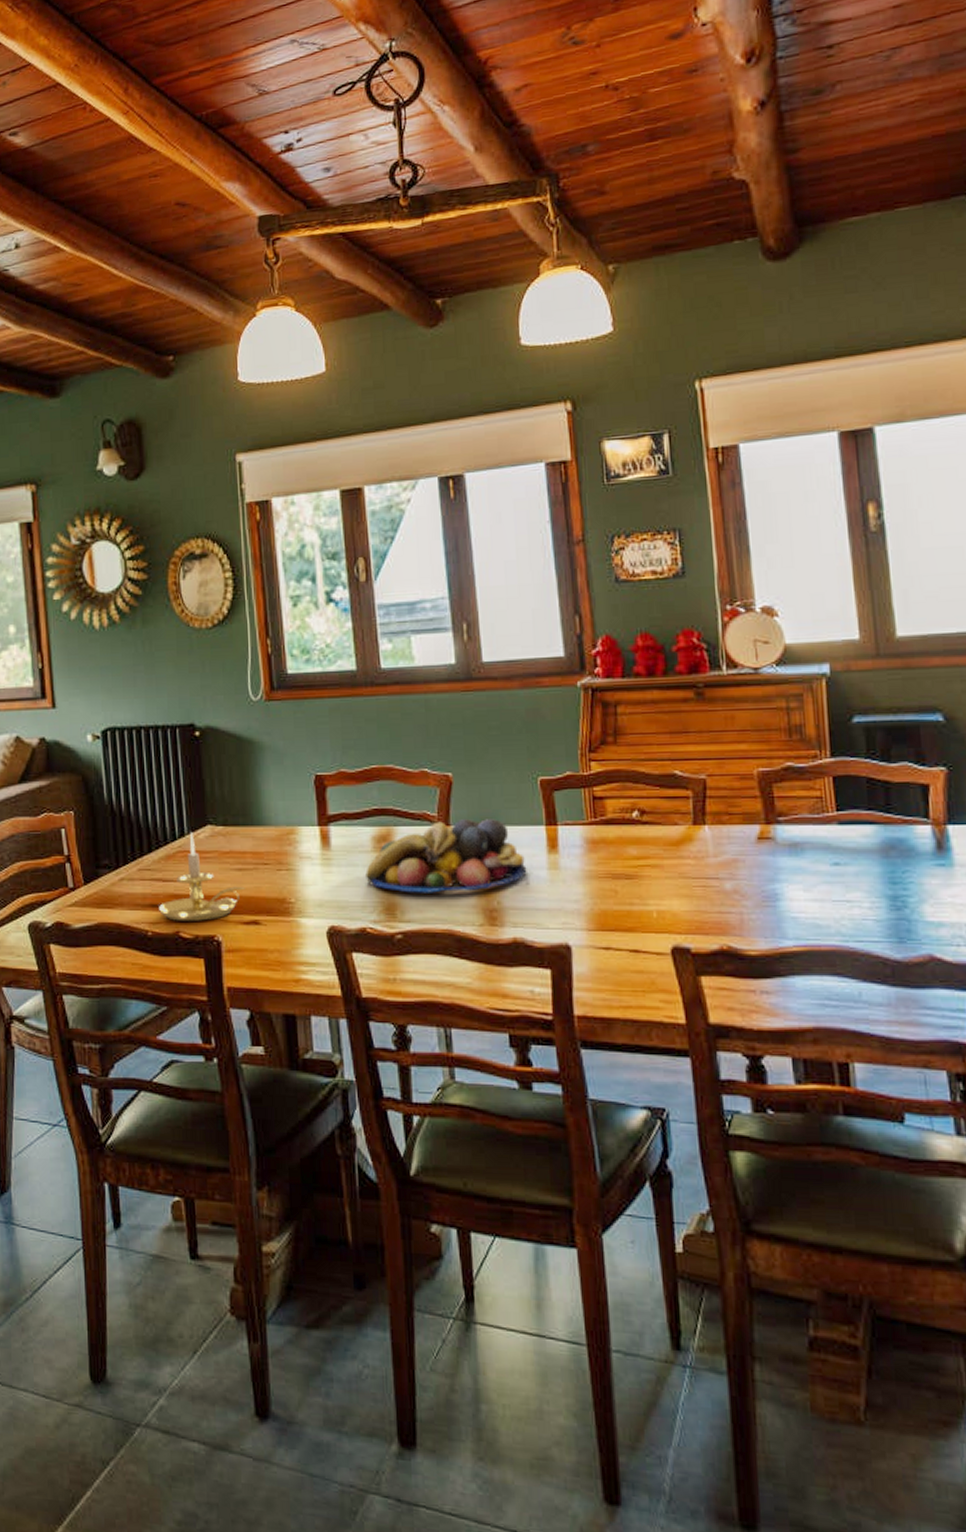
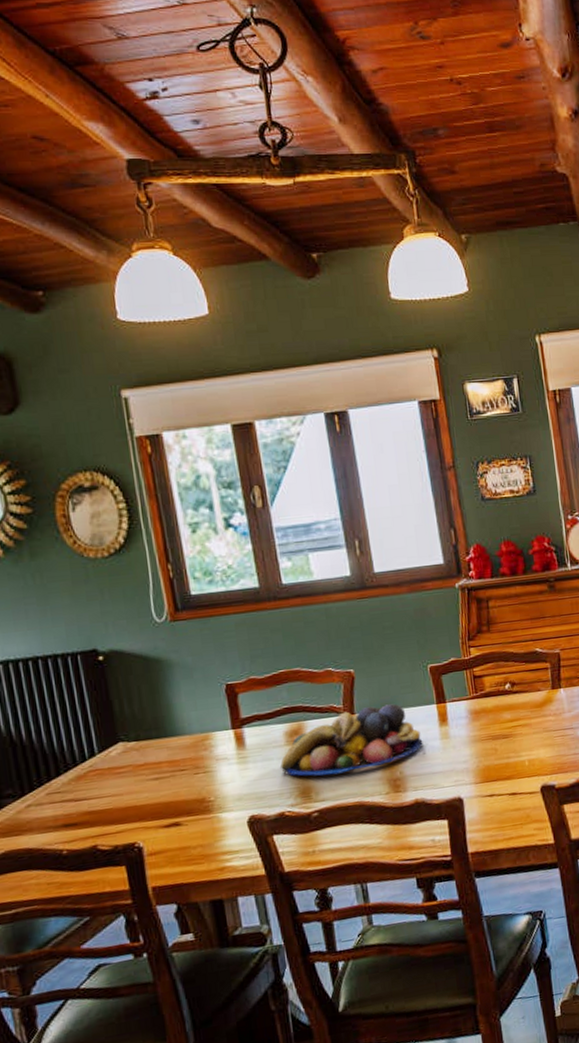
candle holder: present [158,833,245,921] -> none [71,751,163,837]

